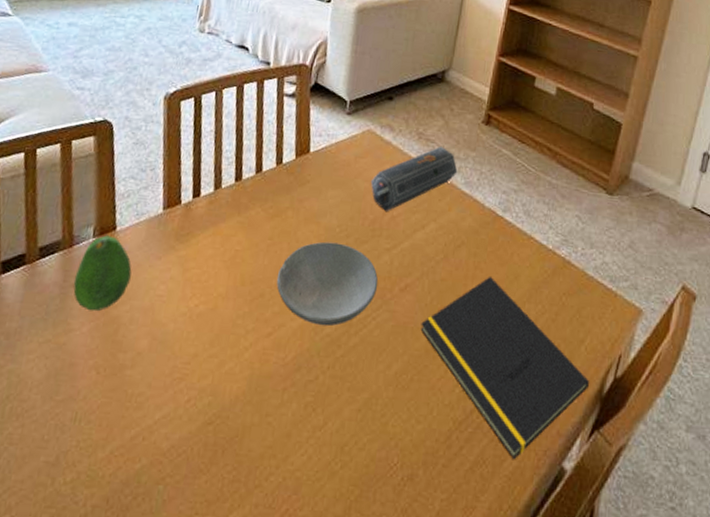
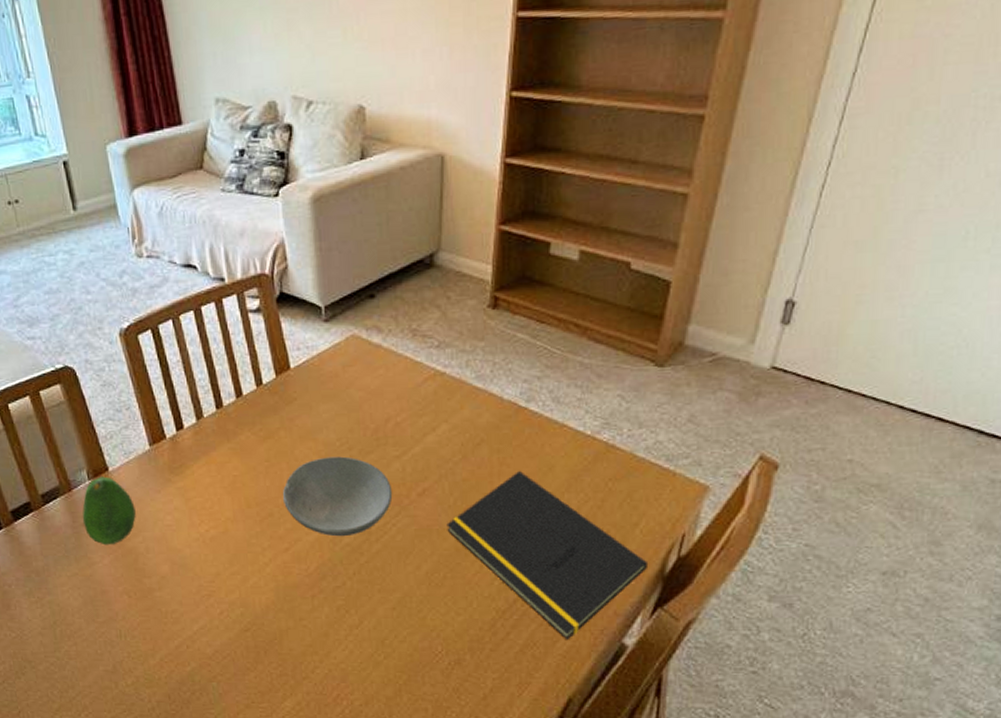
speaker: present [370,146,458,212] -> none [365,340,466,420]

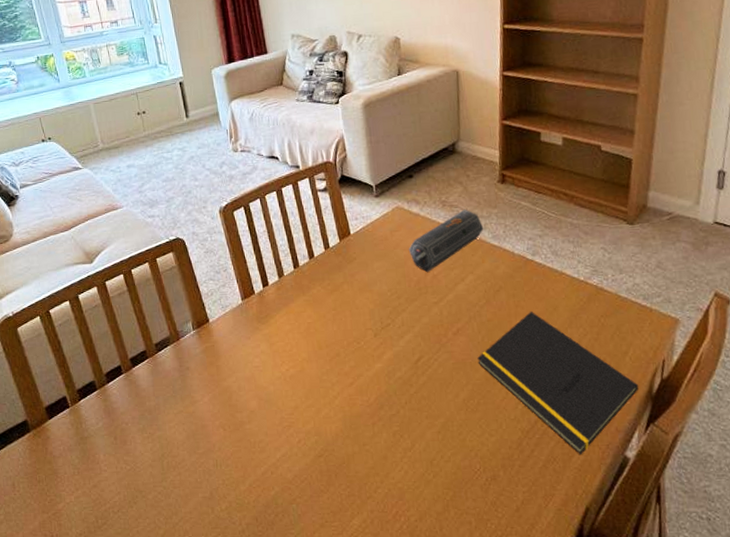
fruit: present [82,476,136,545] -> none [187,327,231,386]
bowl: present [282,456,393,537] -> none [346,304,434,372]
speaker: none [365,340,466,420] -> present [408,209,484,273]

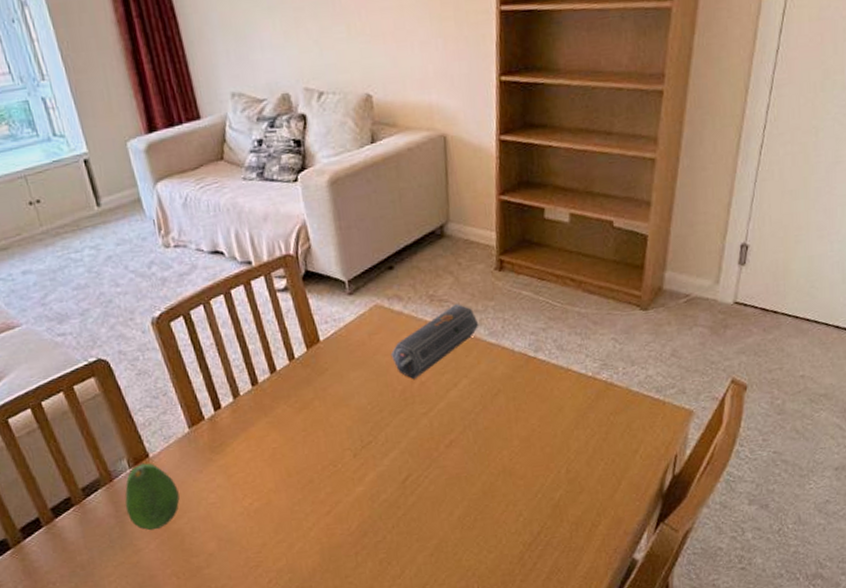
fruit: none [187,327,231,386] -> present [125,463,180,531]
notepad: present [477,311,639,454] -> none [473,414,650,562]

